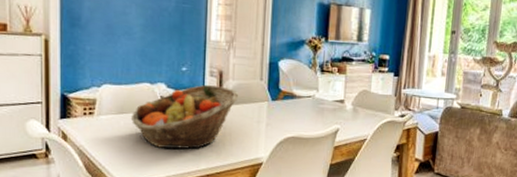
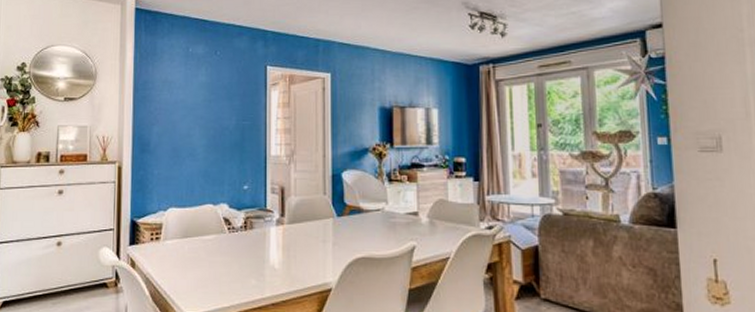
fruit basket: present [130,84,239,149] -> none [194,202,302,274]

